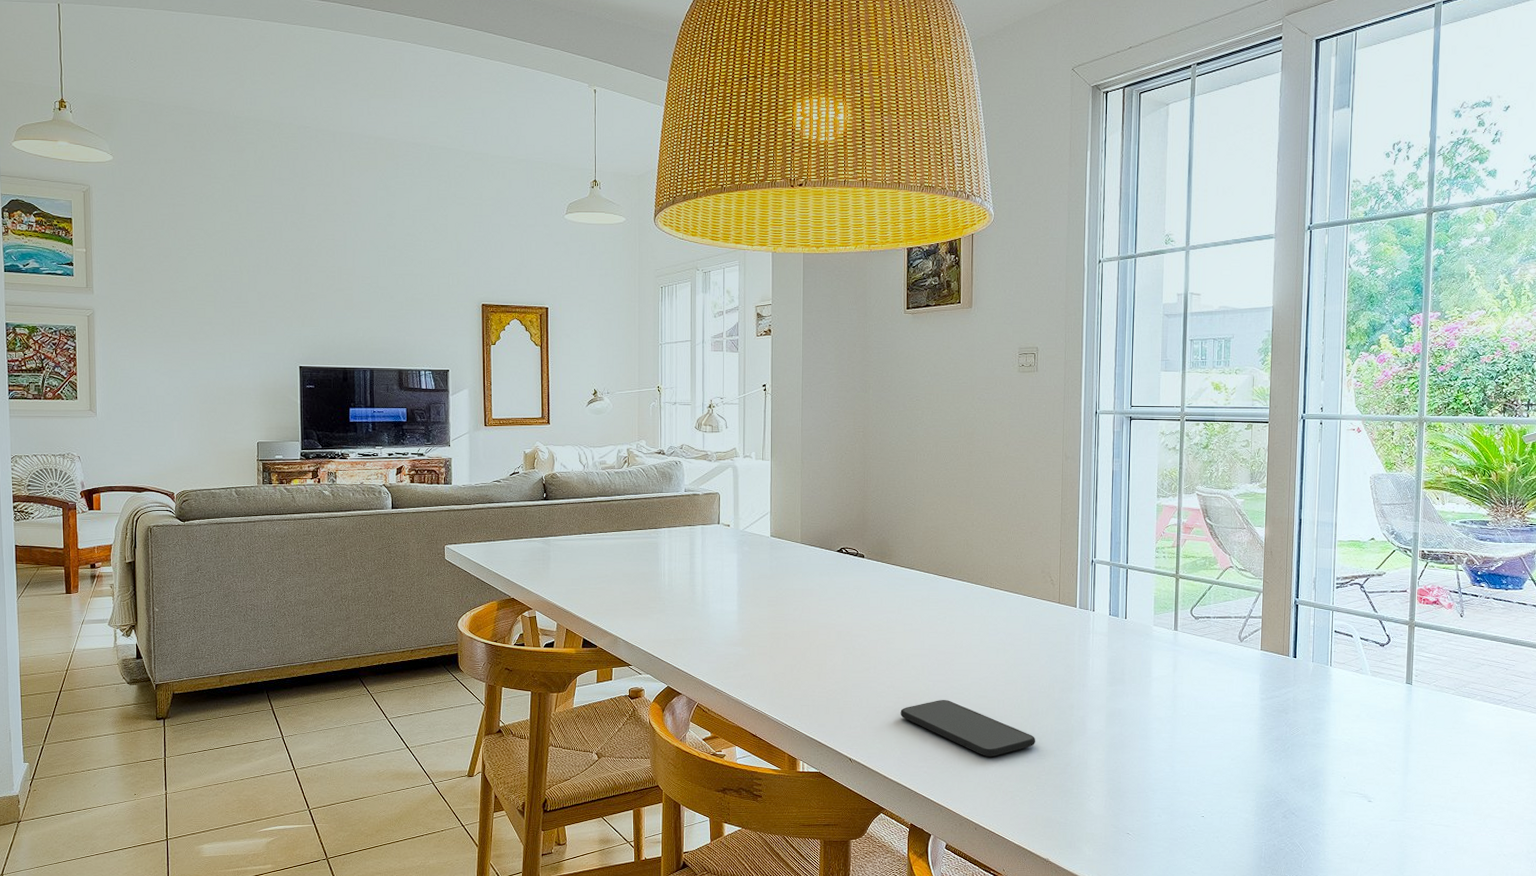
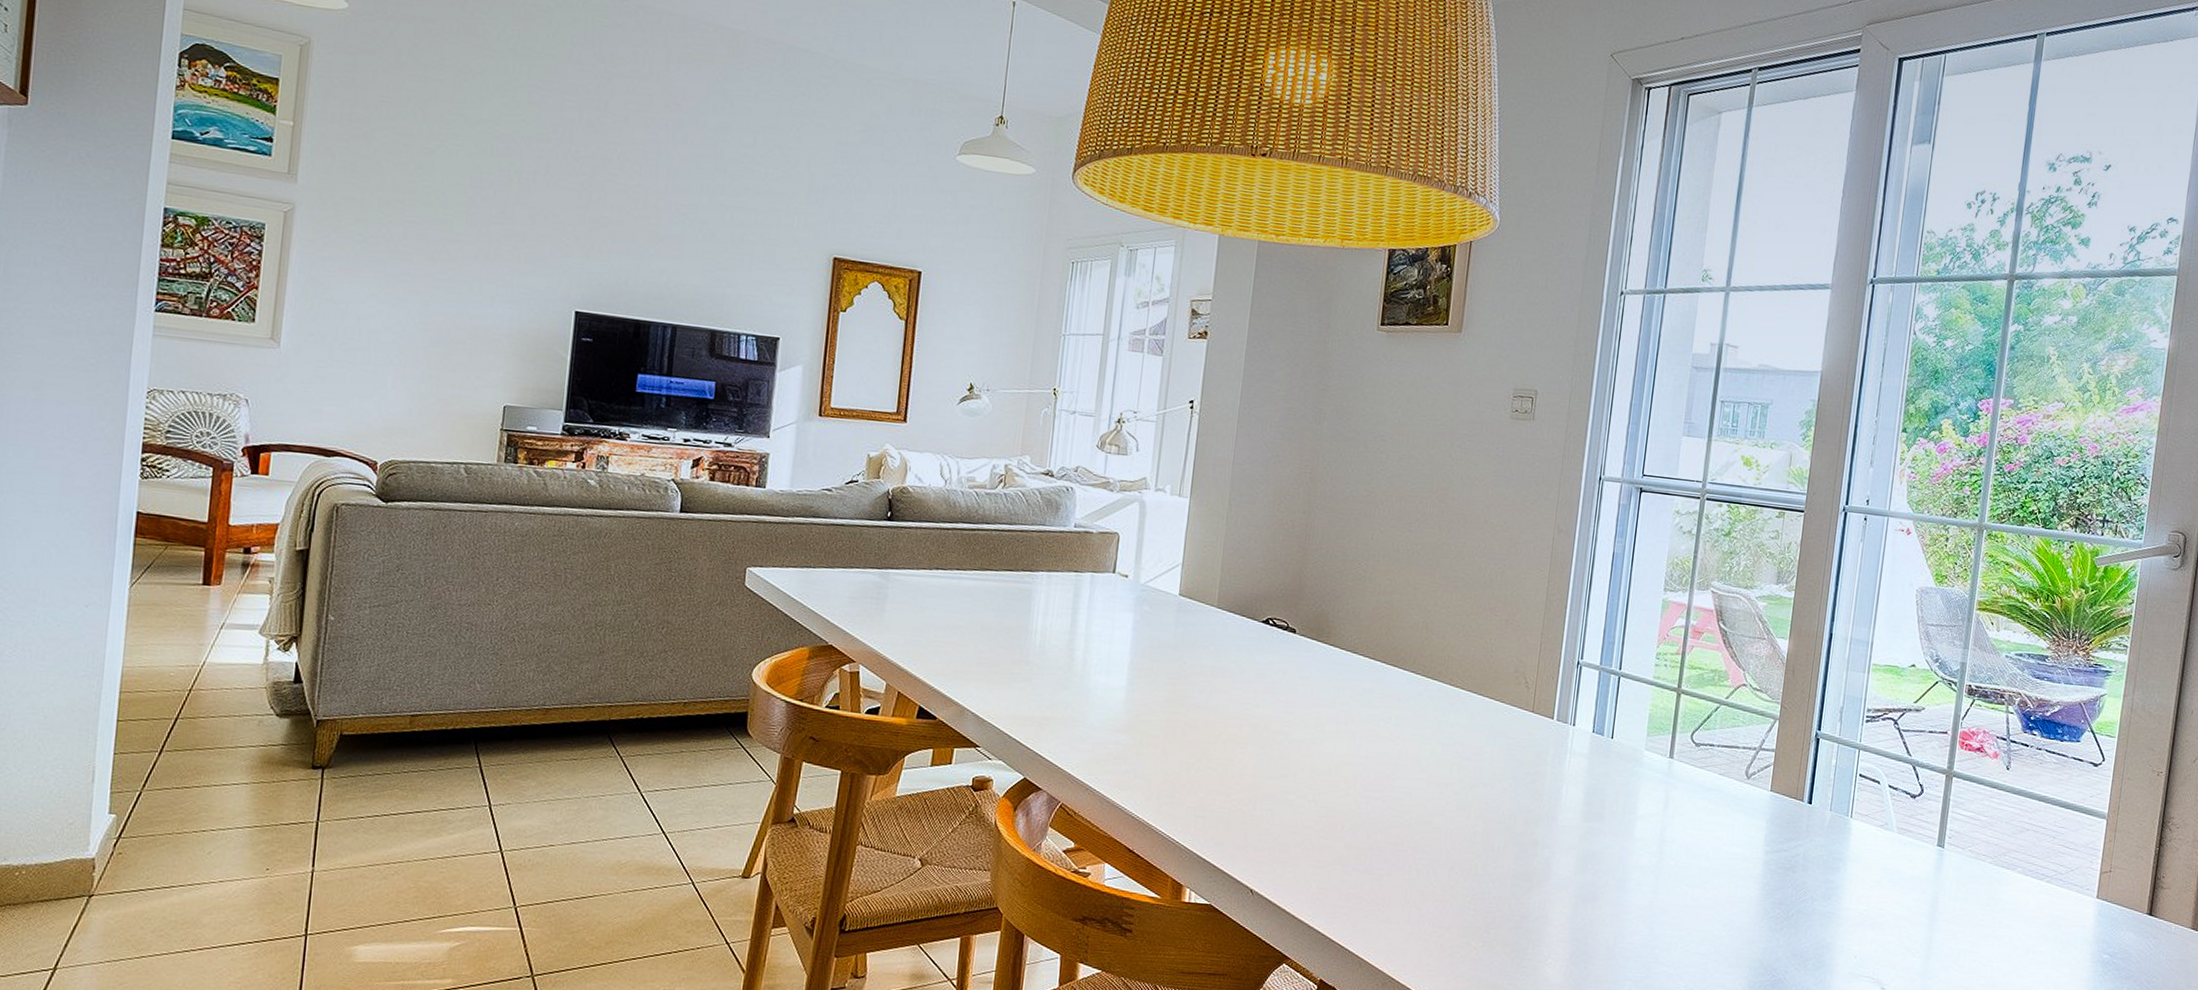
smartphone: present [900,700,1036,758] -> none [1321,822,1488,901]

